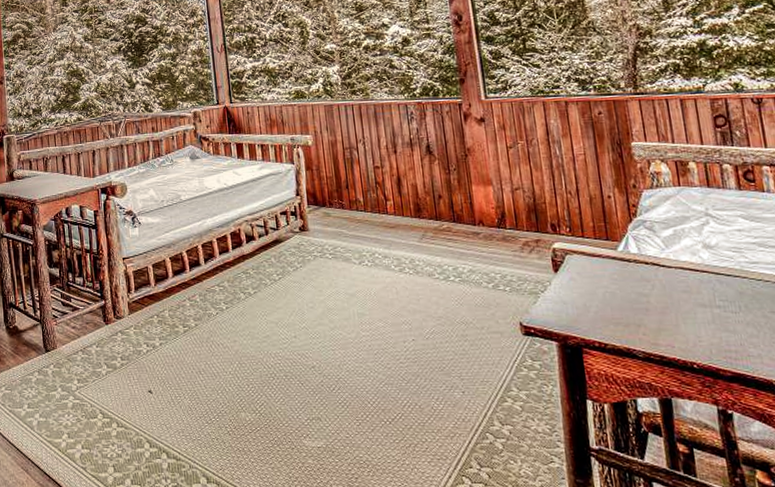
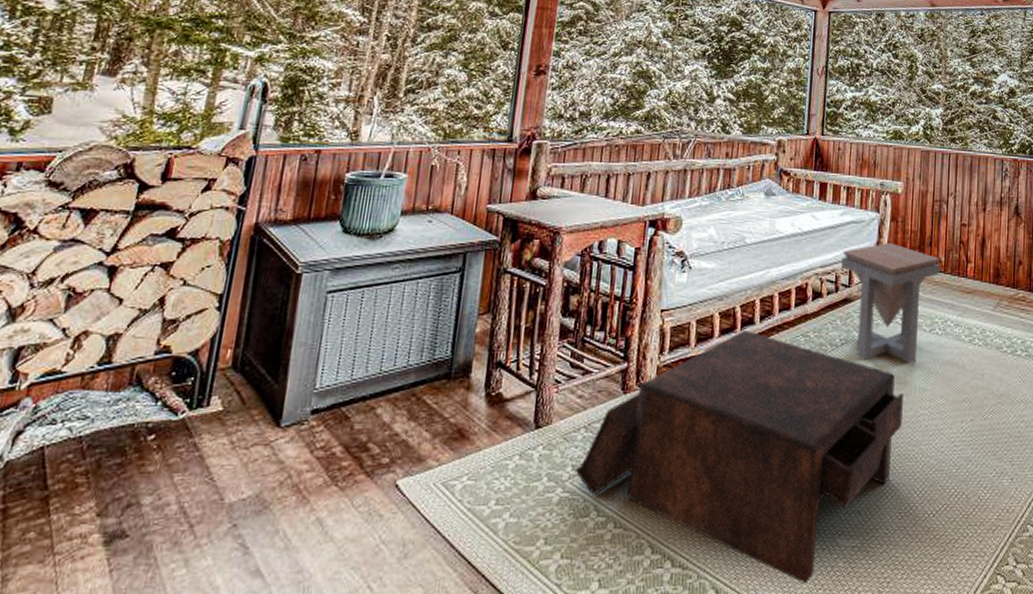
coffee table: none [80,270,347,476] -> present [574,329,903,584]
side table: none [266,189,361,293] -> present [841,243,941,364]

